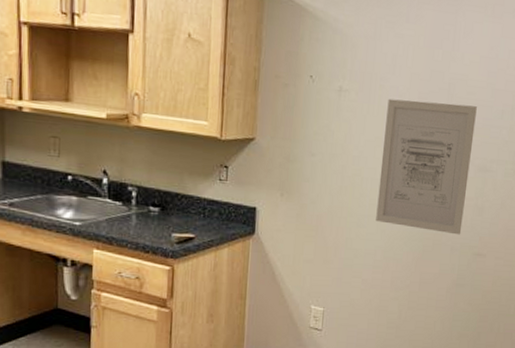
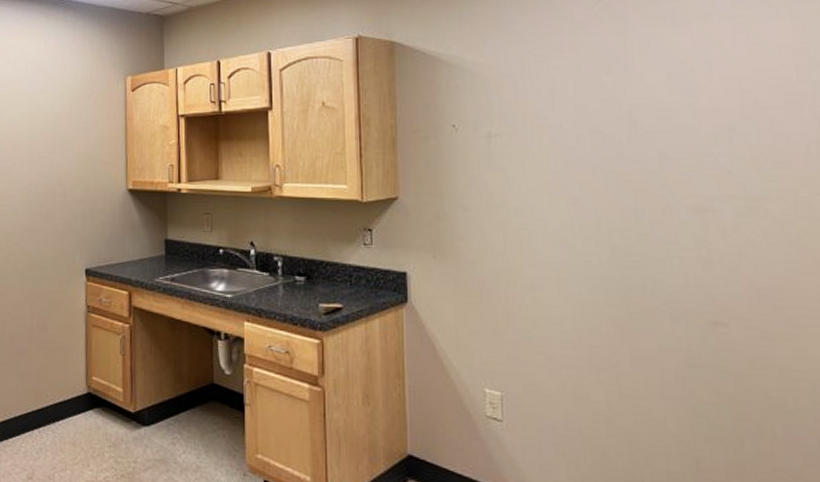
wall art: present [376,98,477,235] -> none [550,133,683,297]

